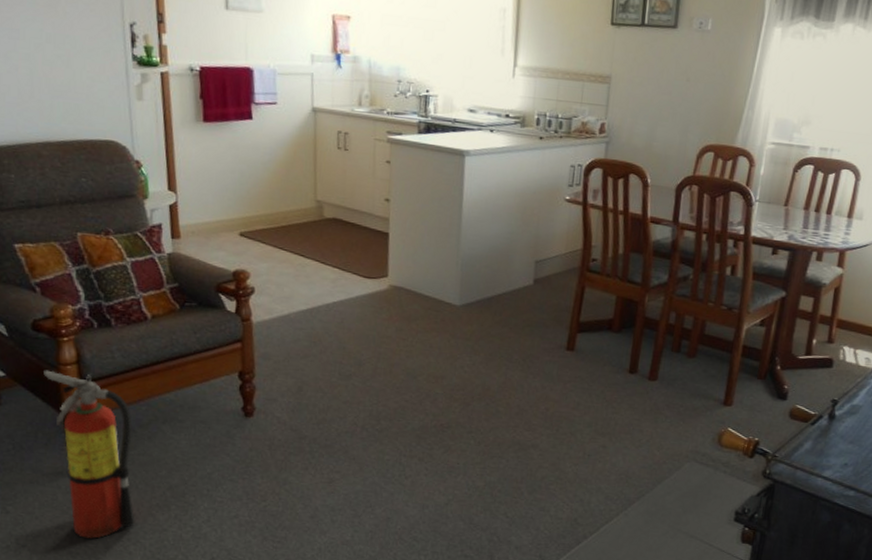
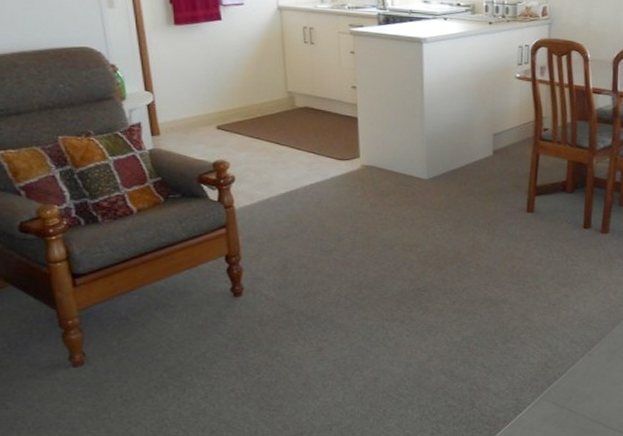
fire extinguisher: present [44,370,135,539] -> none [34,269,135,425]

